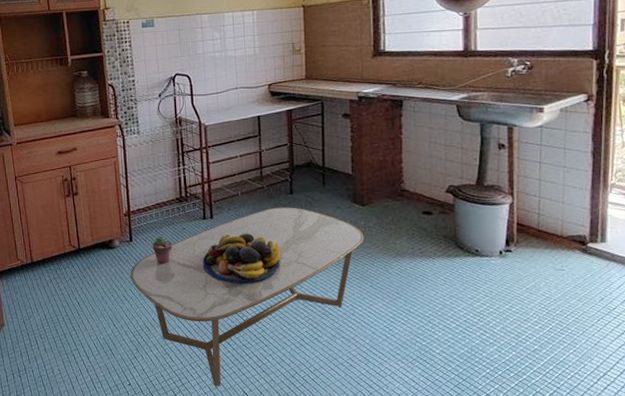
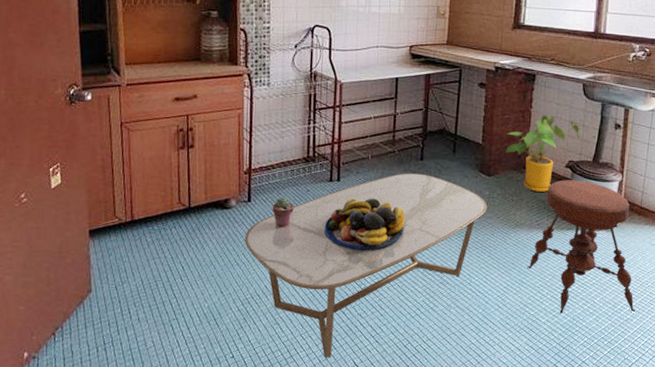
house plant: none [378,140,460,219] -> present [505,115,581,192]
stool: none [414,205,545,344] -> present [527,180,636,314]

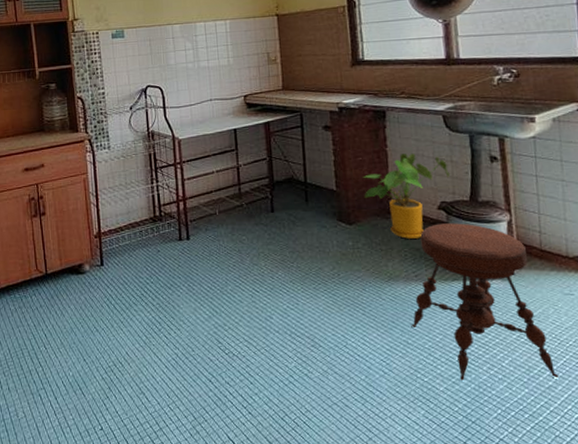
coffee table: present [244,173,487,358] -> none [101,226,353,432]
potted succulent: present [272,197,294,227] -> none [124,259,146,290]
fruit bowl: present [324,198,406,251] -> none [179,255,264,313]

